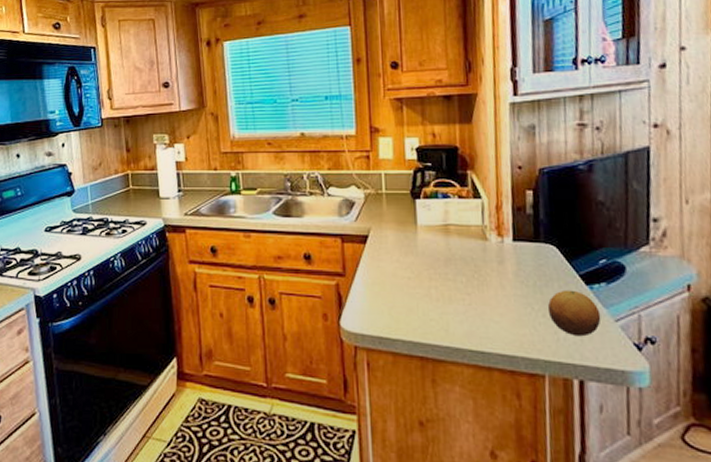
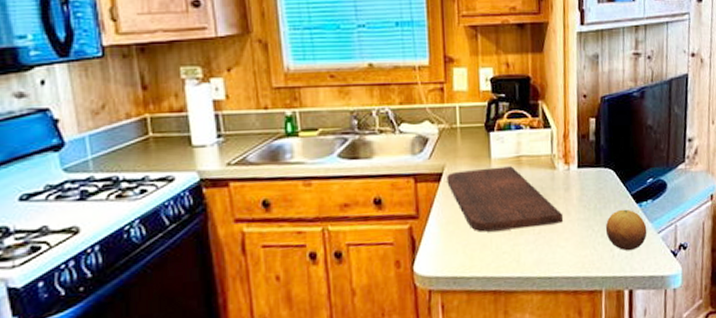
cutting board: none [372,234,496,298] -> present [447,166,563,232]

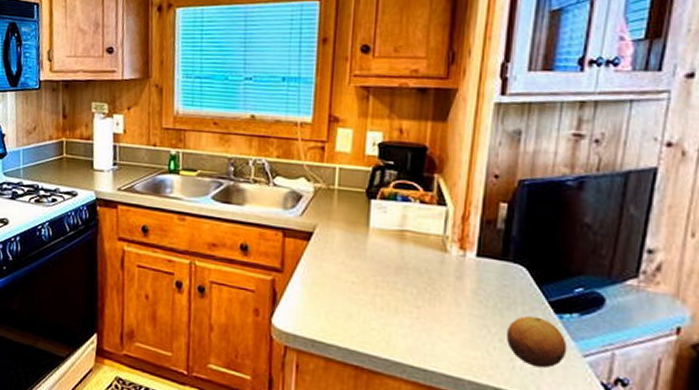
cutting board: present [447,166,563,232] -> none [317,233,449,314]

